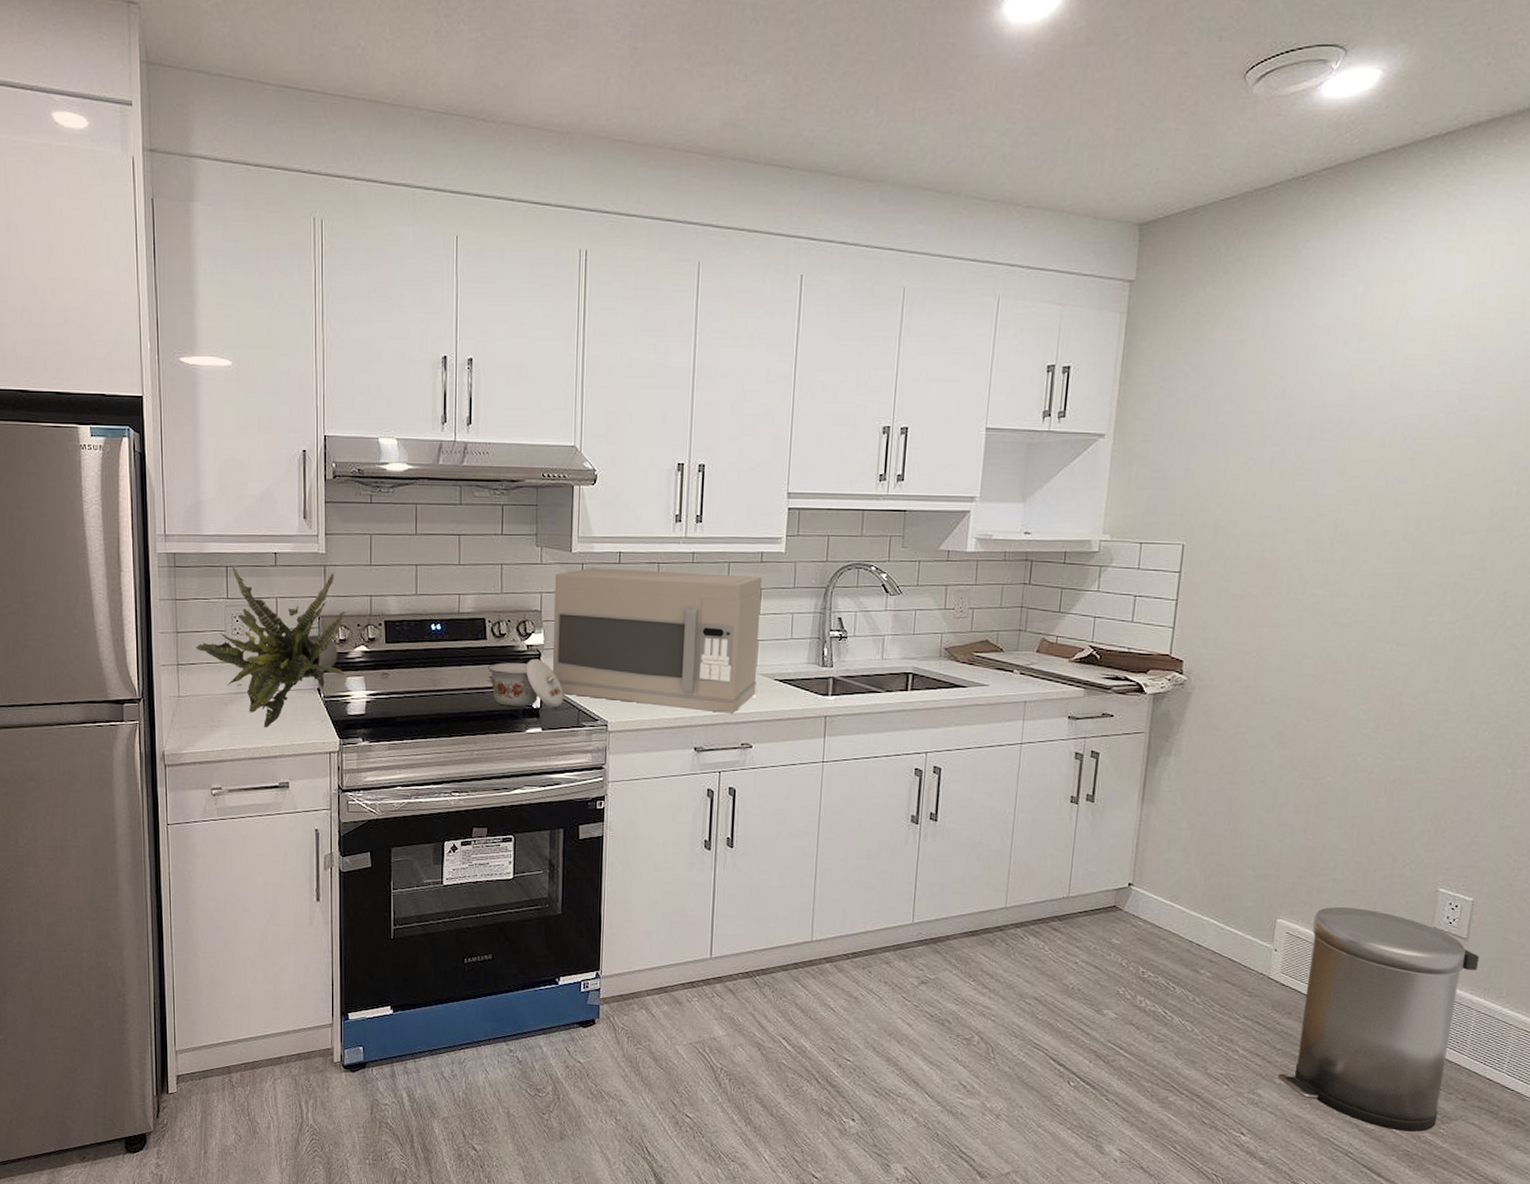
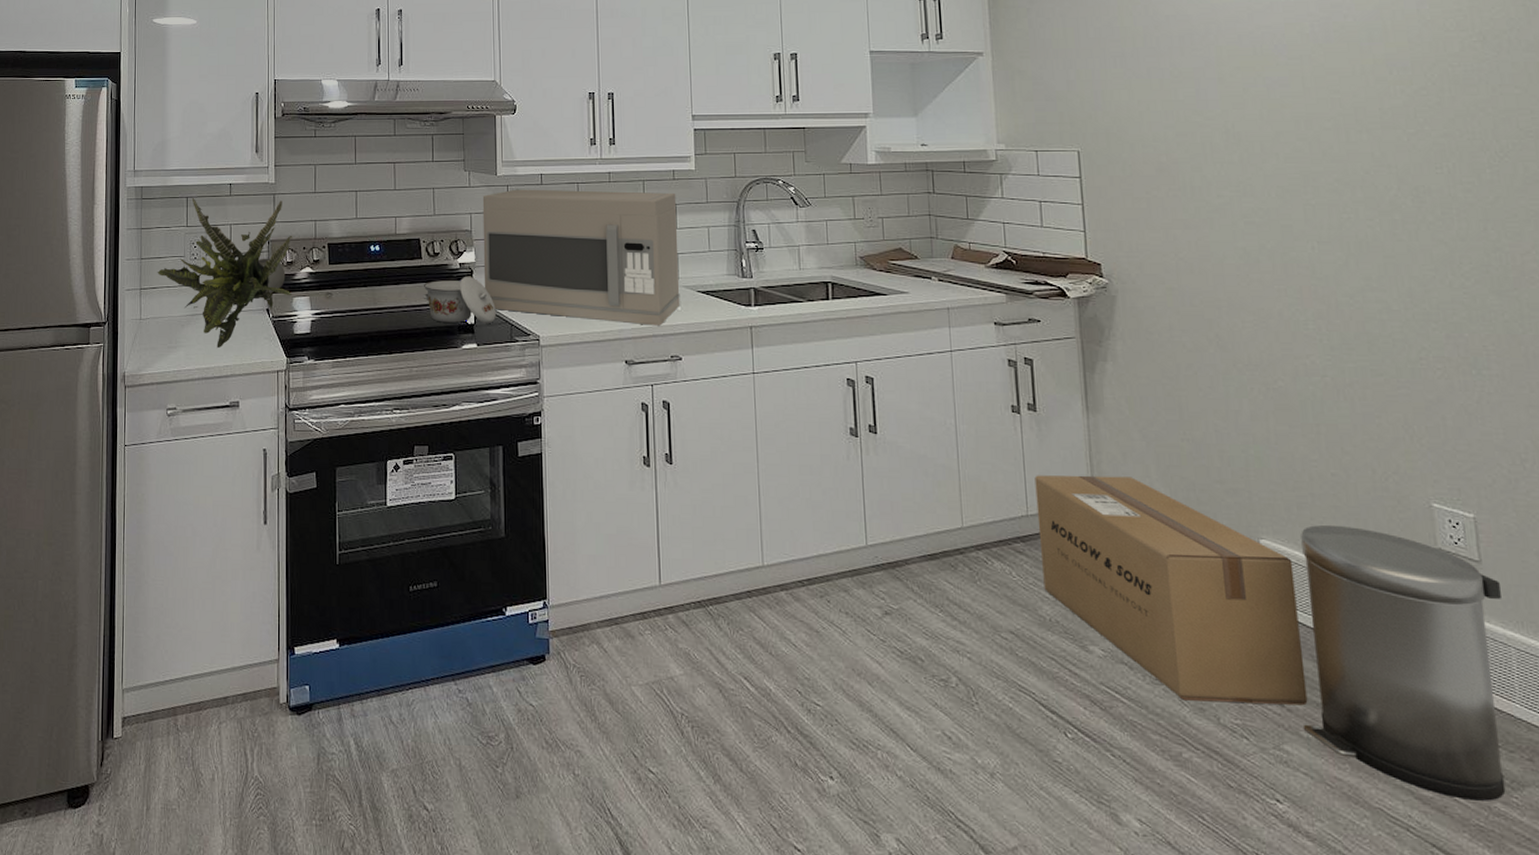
box: none [1072,861,1302,1058] -> present [1034,475,1308,706]

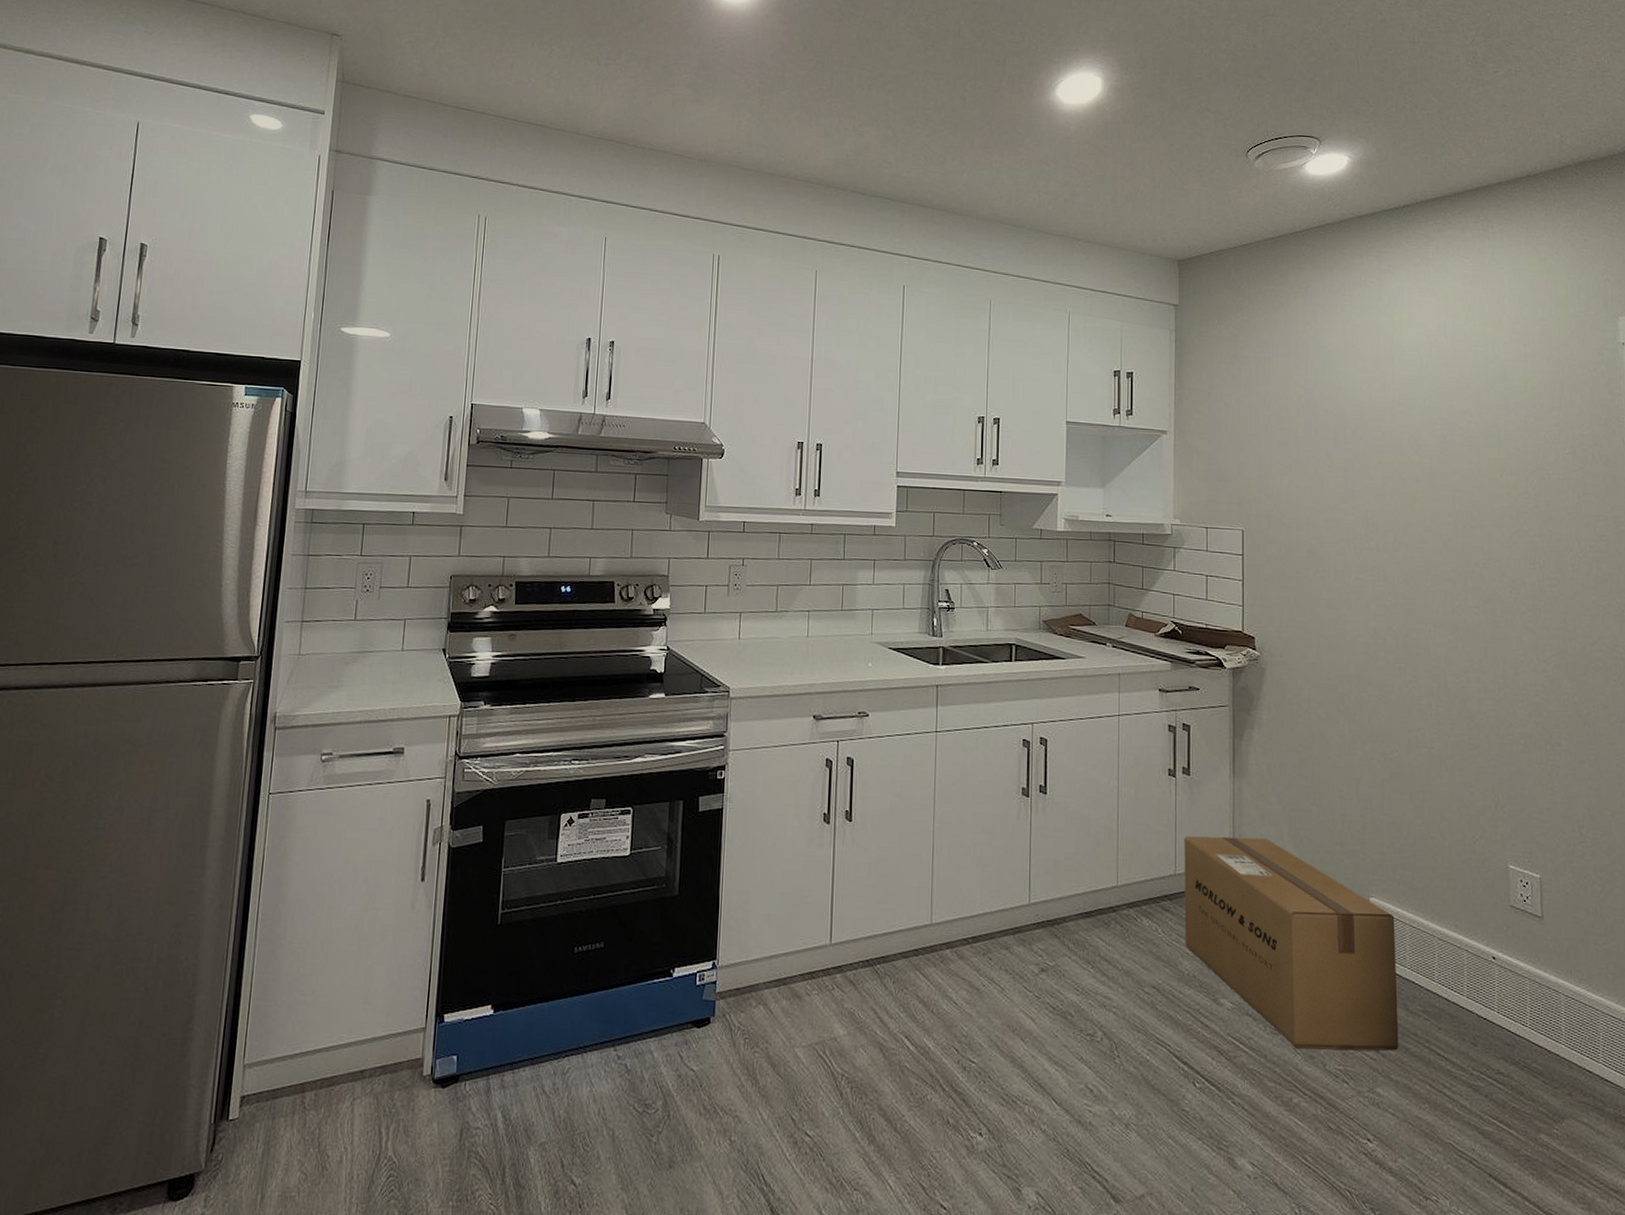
plant: present [157,197,293,349] -> none [322,524,478,690]
cooking pot: present [423,276,496,324] -> none [612,622,687,674]
microwave: present [482,189,680,326] -> none [677,535,876,681]
pedal bin: present [1301,525,1506,801] -> none [1393,884,1556,1133]

